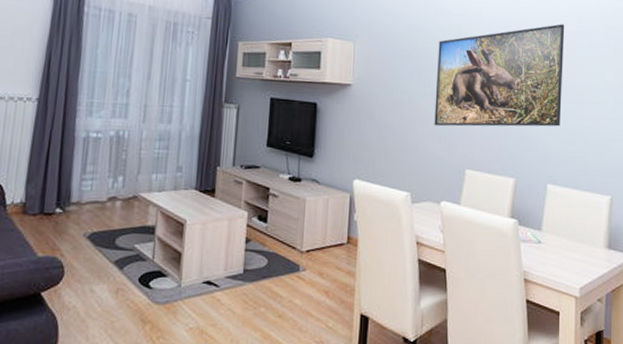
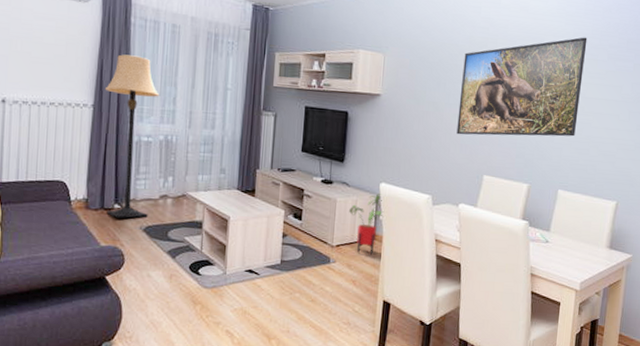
lamp: none [46,45,112,224] -> present [104,54,160,218]
house plant: none [319,191,358,261] -> present [348,193,384,255]

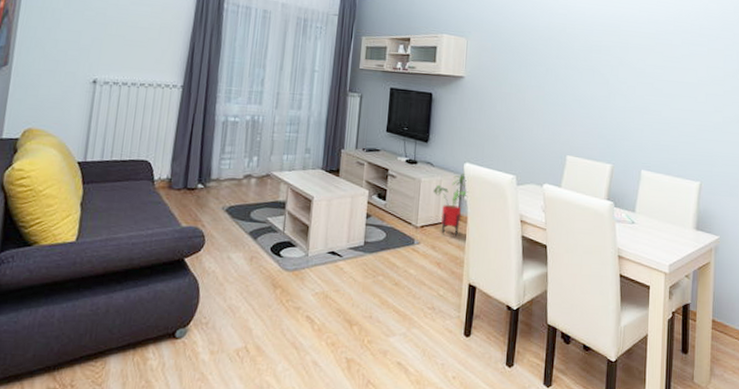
lamp: present [104,54,160,218] -> none [189,38,248,198]
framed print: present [456,37,587,137] -> none [539,23,661,118]

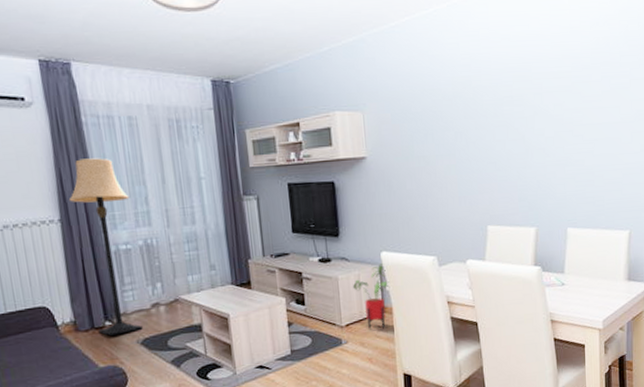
lamp: none [189,38,248,198] -> present [68,158,143,336]

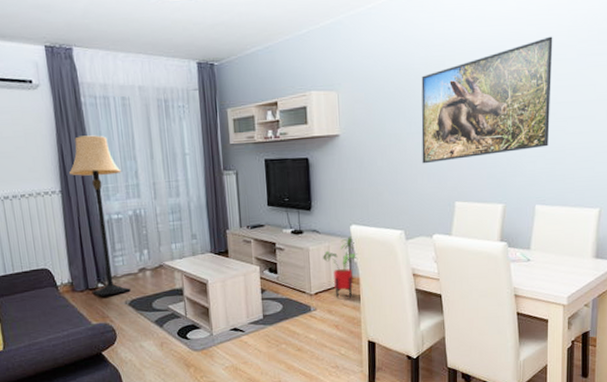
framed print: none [448,58,578,187] -> present [421,36,553,164]

